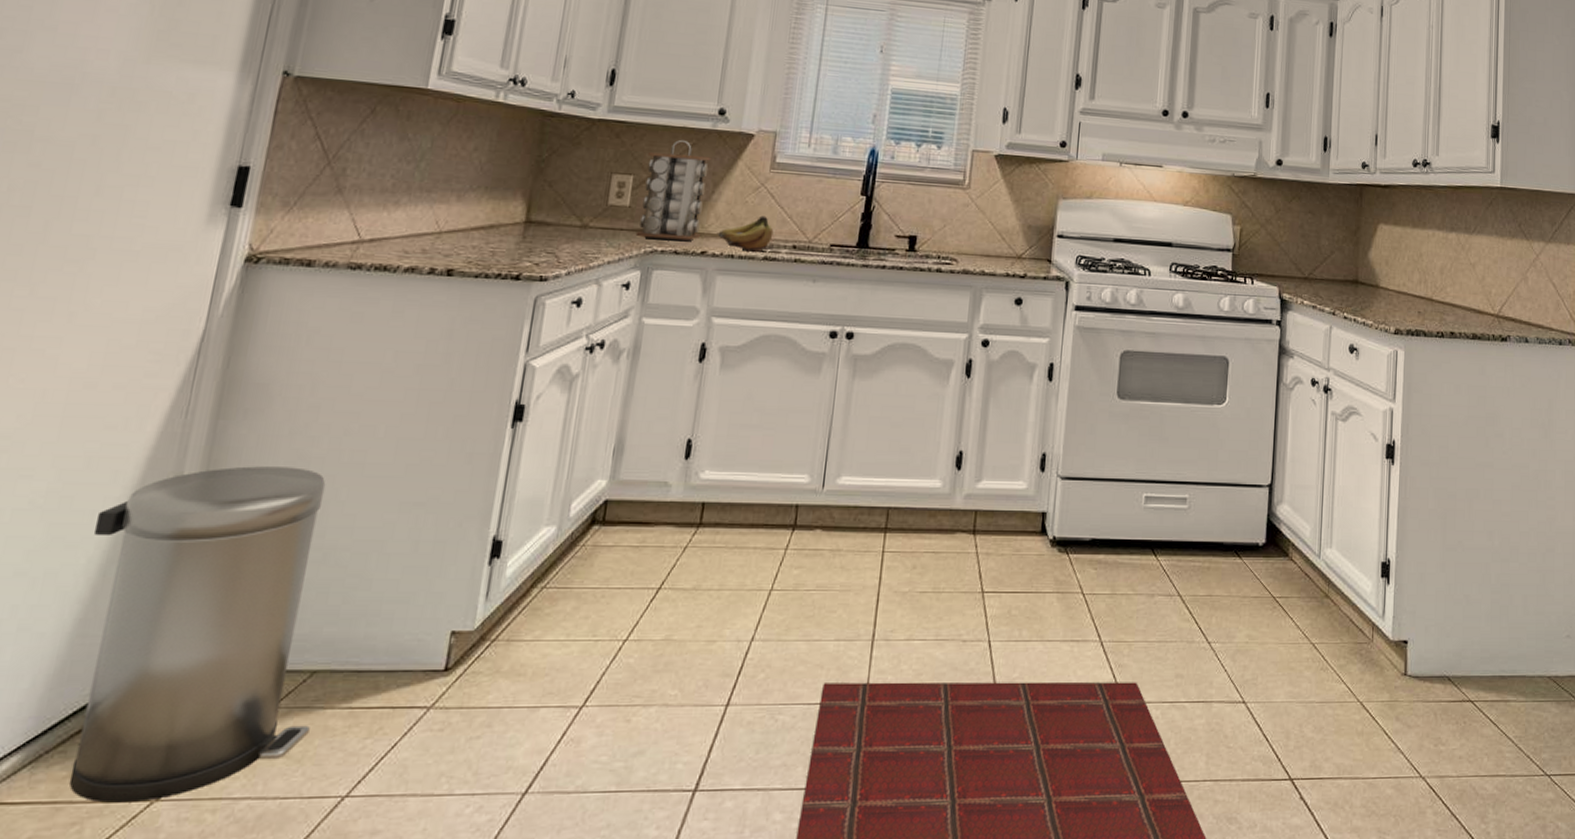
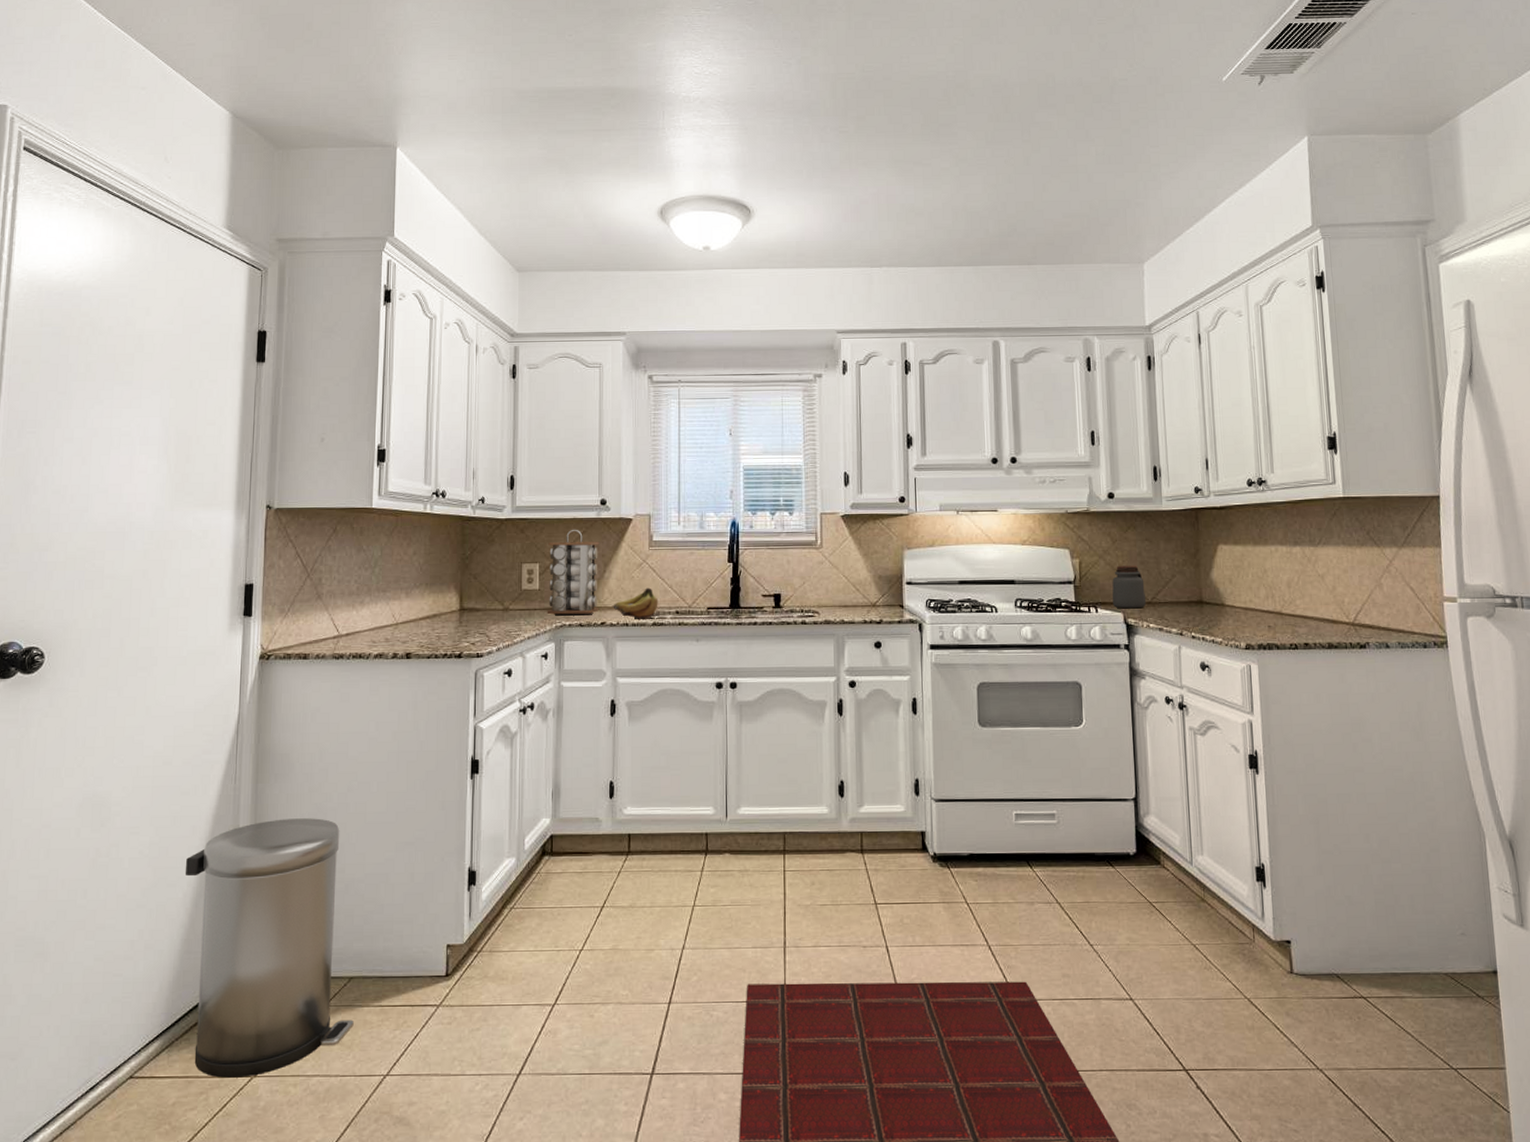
jar: none [1269,236,1303,284] -> present [1112,565,1146,609]

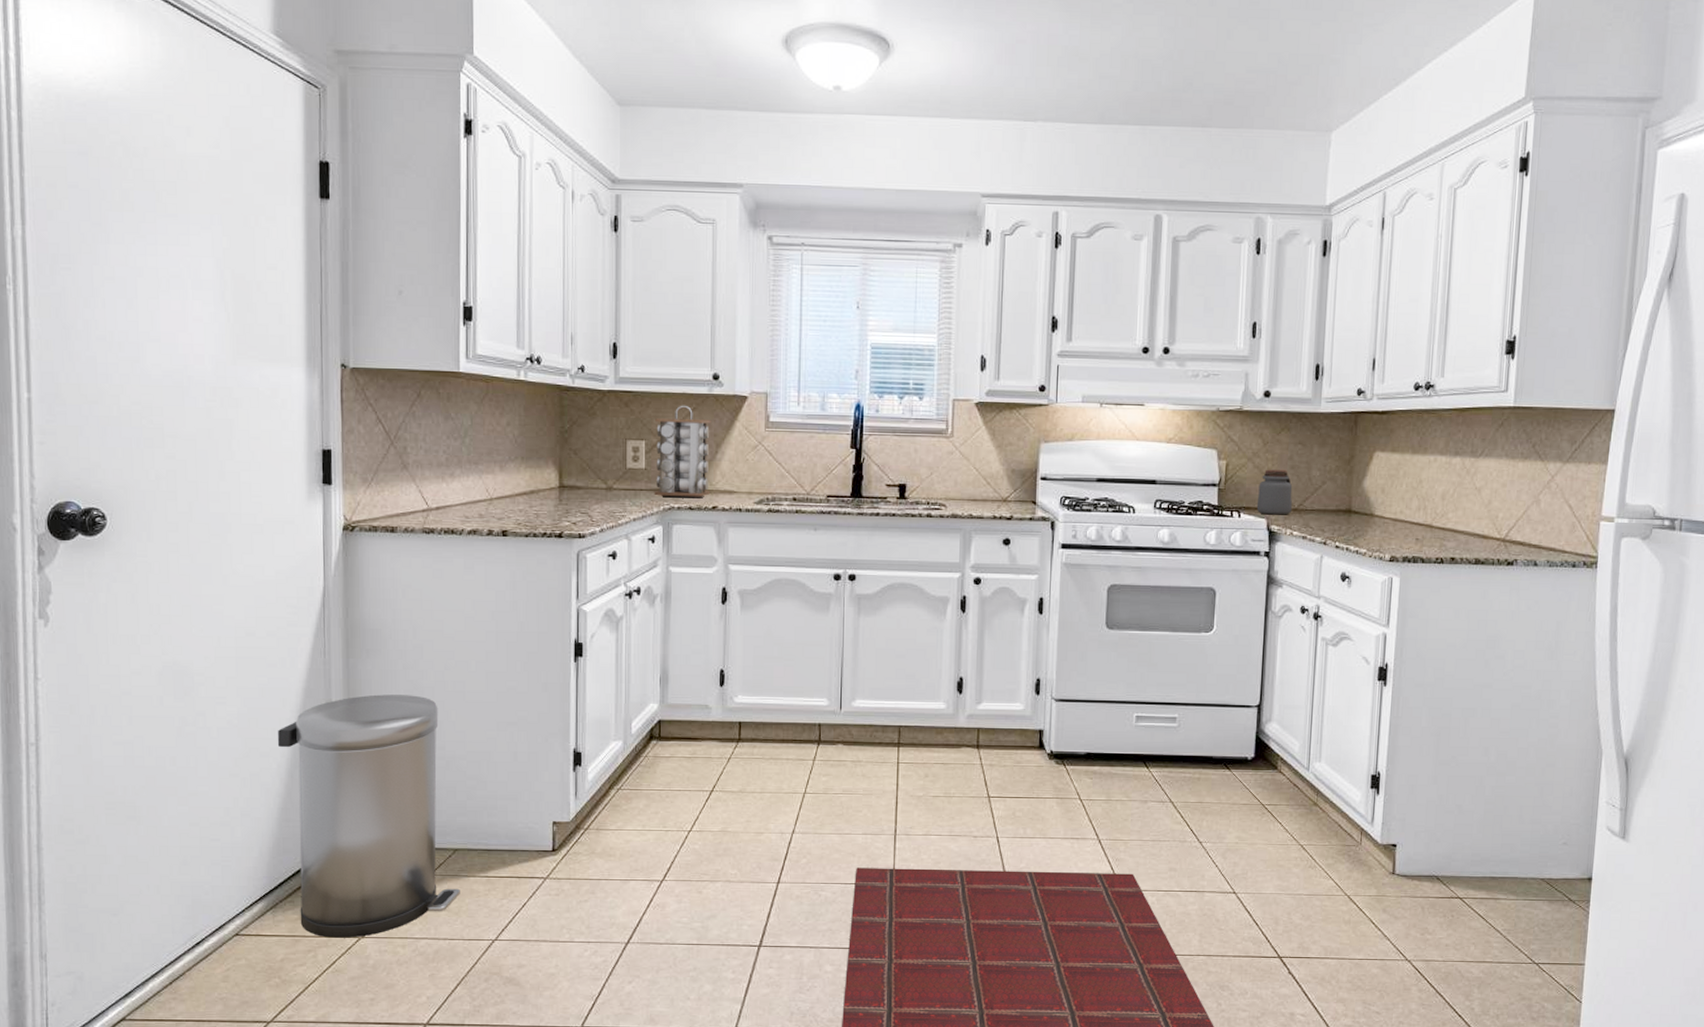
fruit: present [613,587,658,619] -> none [725,471,774,505]

